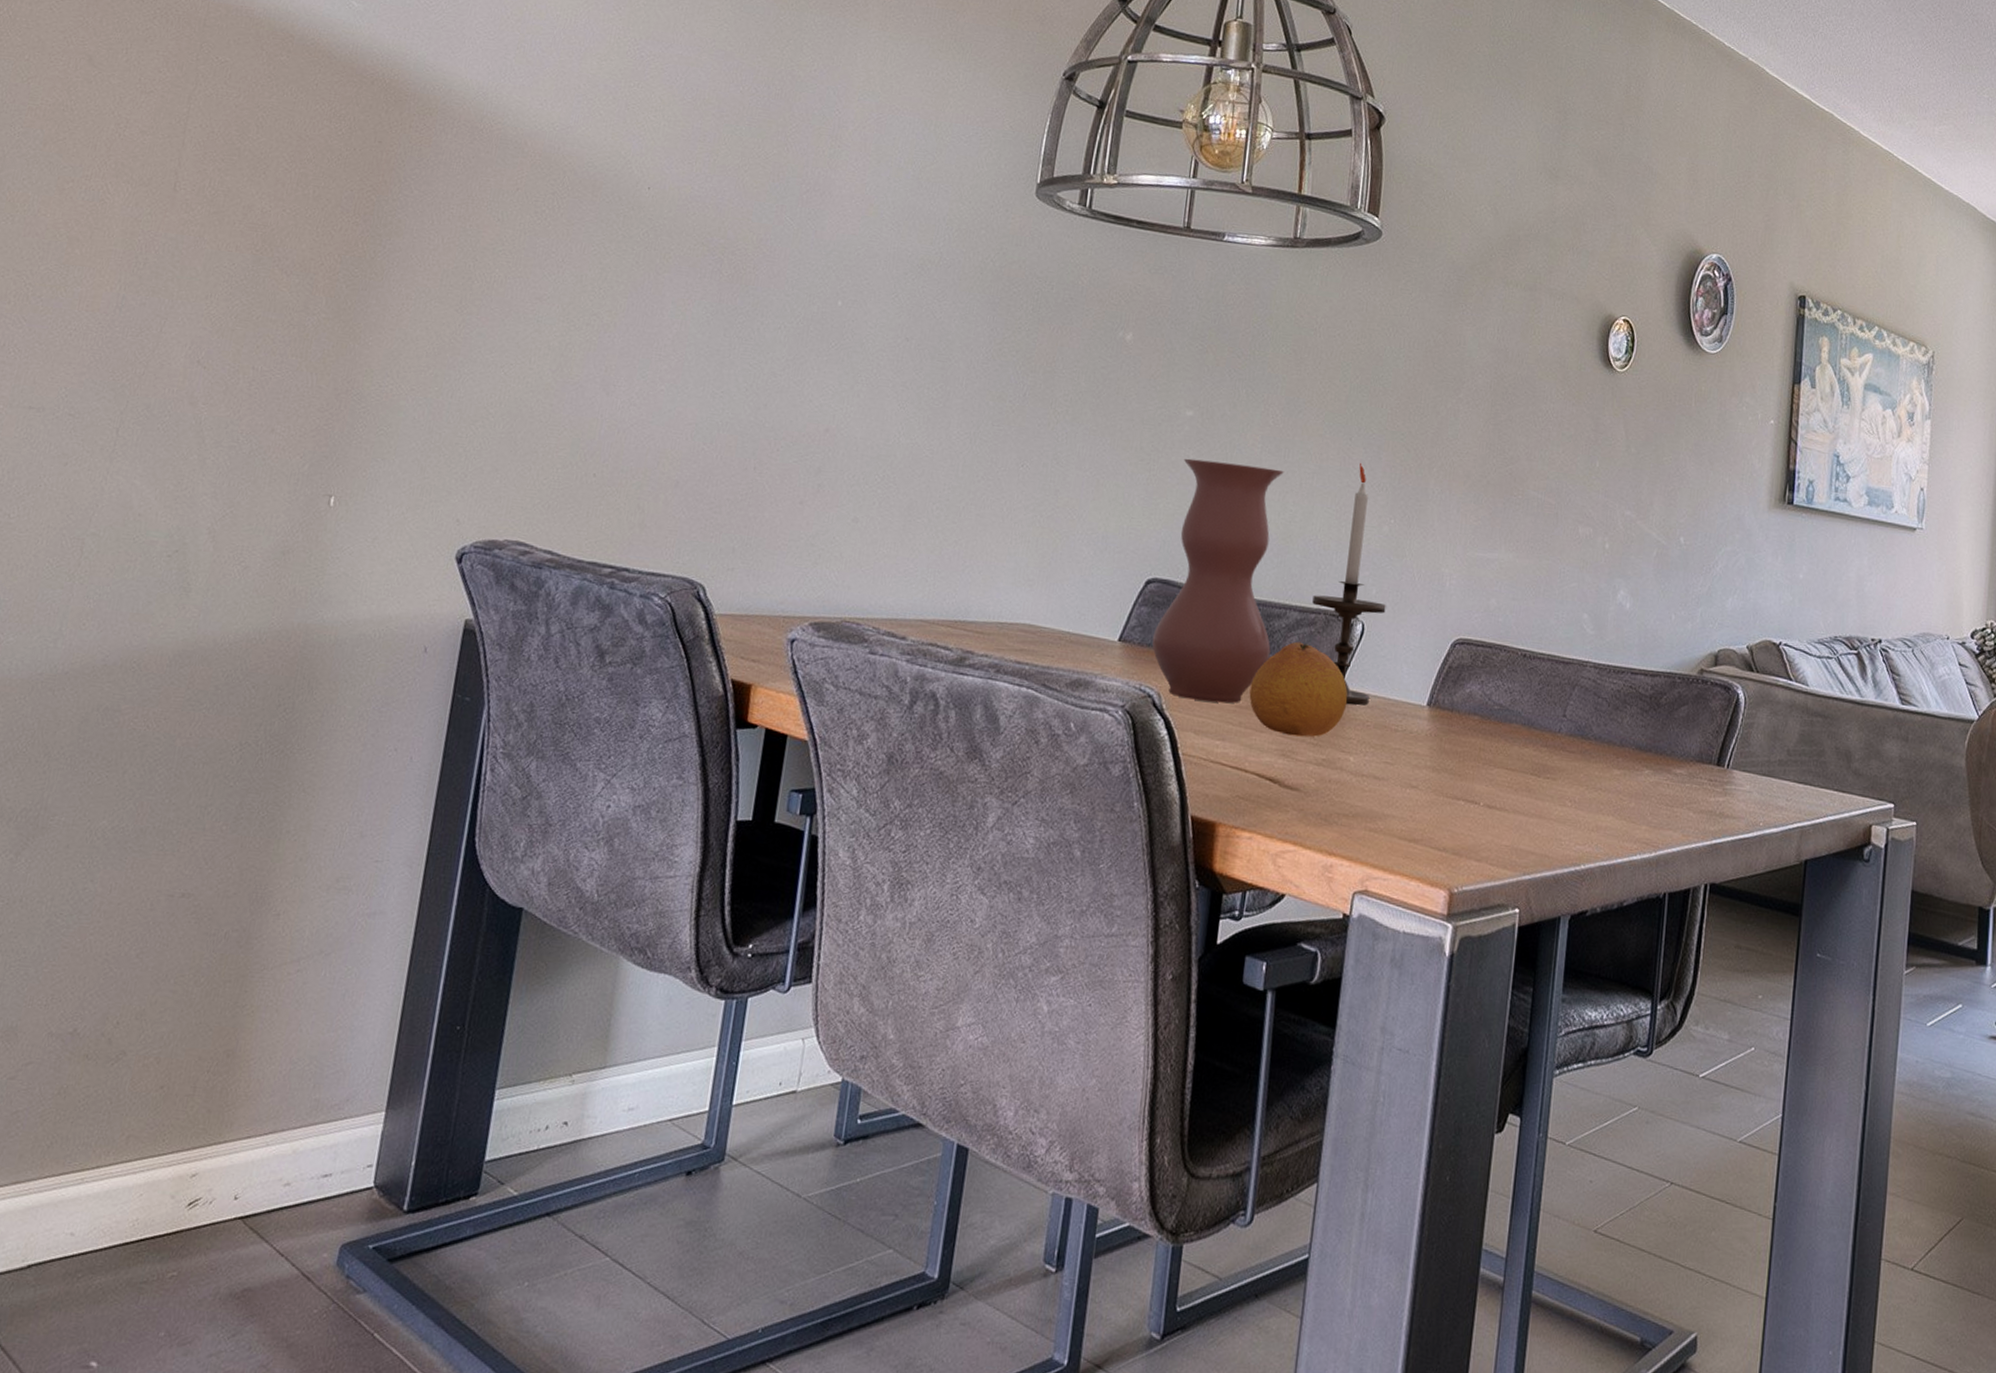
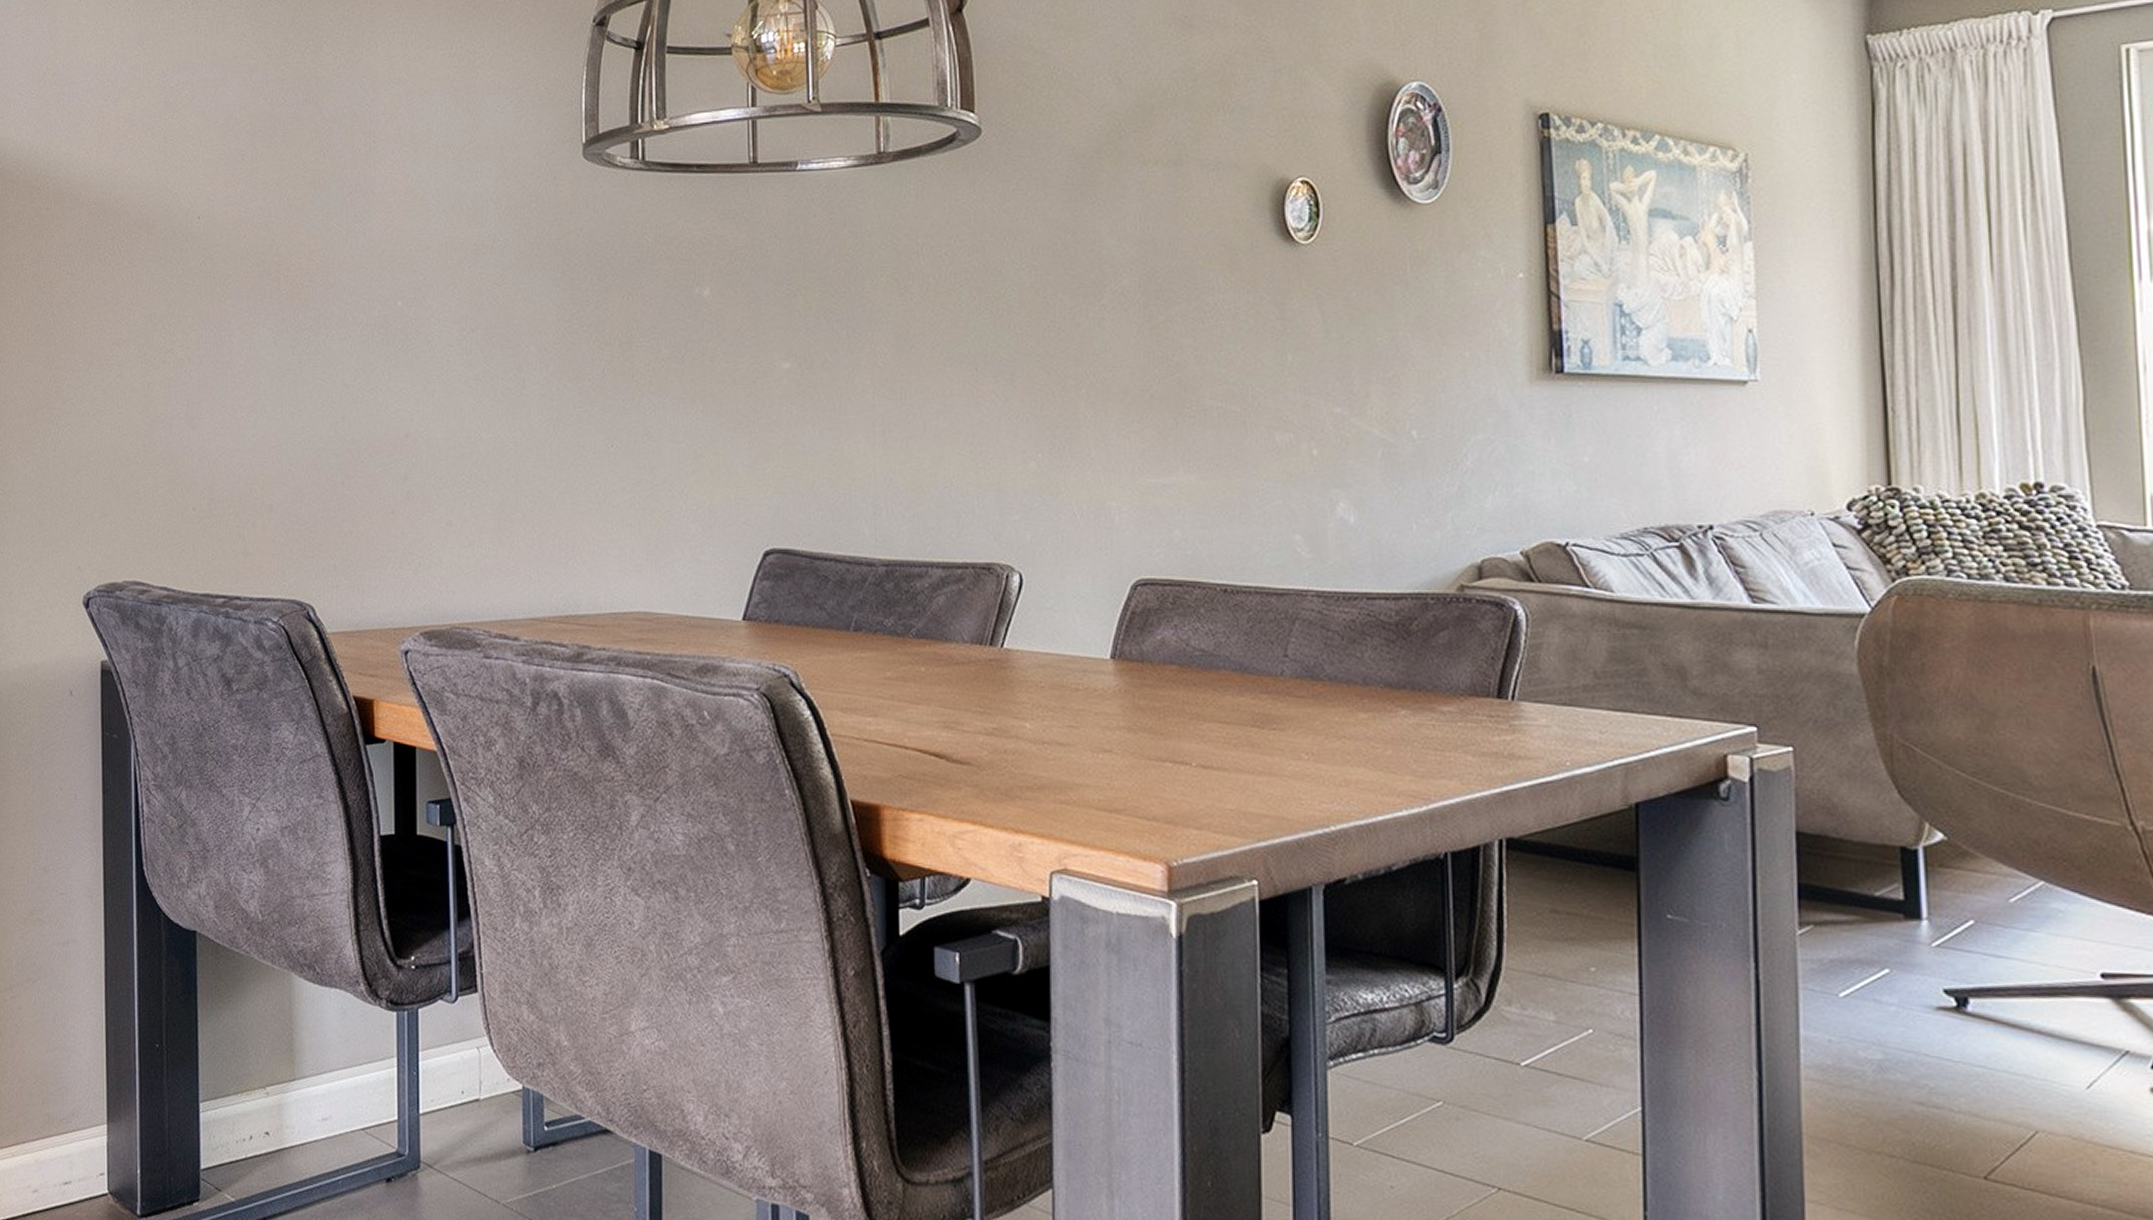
vase: present [1152,458,1284,704] -> none [779,414,916,676]
fruit: present [1249,641,1348,737] -> none [898,601,1014,706]
candlestick: present [1312,462,1386,705] -> none [957,393,1045,665]

